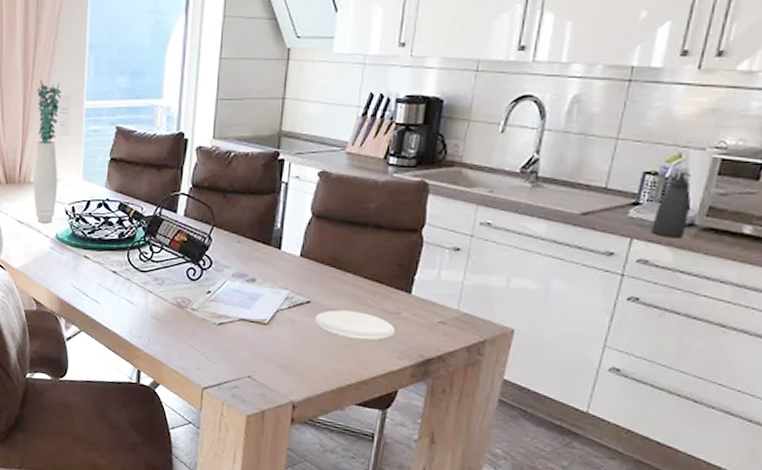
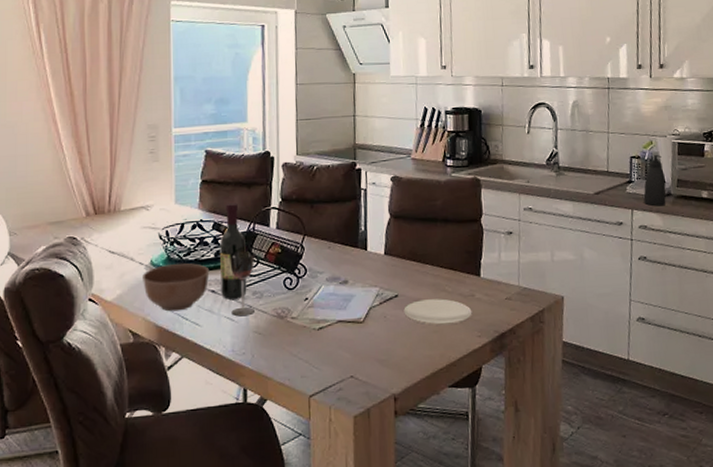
vase: present [33,78,61,223] -> none [123,110,150,251]
bowl: none [48,240,113,287] -> present [143,263,210,312]
wine bottle: none [122,184,151,283] -> present [220,202,247,299]
wineglass: none [131,234,158,301] -> present [230,250,255,317]

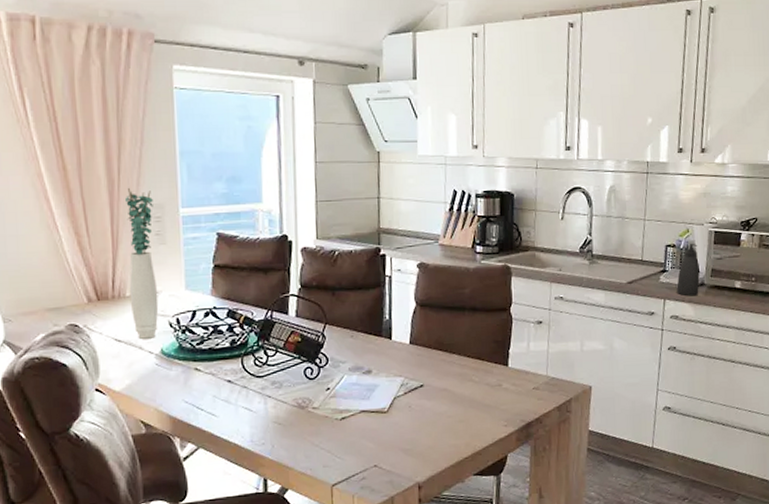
vase: none [123,110,150,251] -> present [124,187,159,339]
bowl: present [143,263,210,312] -> none [153,352,225,402]
wine bottle: present [220,202,247,299] -> none [235,289,265,390]
wineglass: present [230,250,255,317] -> none [246,339,274,407]
plate: present [404,298,472,326] -> none [429,388,499,416]

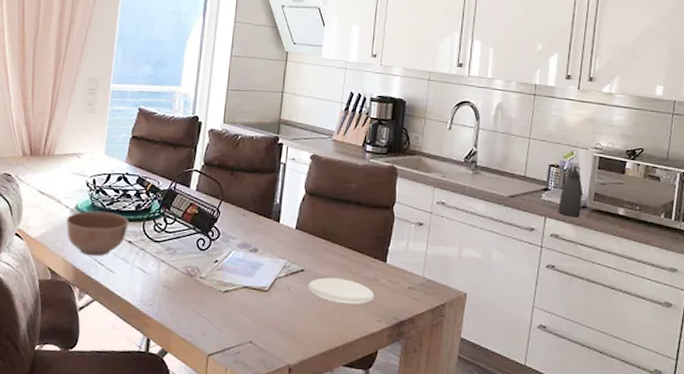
vase: present [124,187,159,339] -> none [56,61,90,194]
bowl: none [153,352,225,402] -> present [66,211,129,256]
plate: none [429,388,499,416] -> present [308,277,375,306]

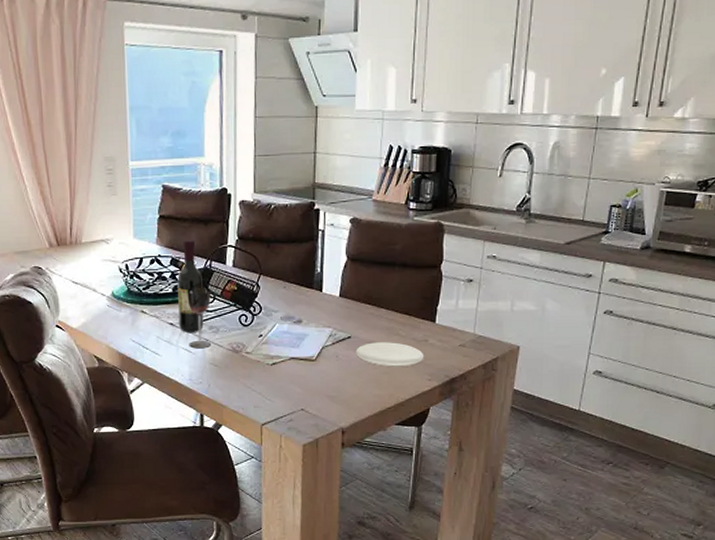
bowl: present [66,211,129,256] -> none [105,297,168,341]
wine bottle: none [137,160,166,252] -> present [177,239,204,332]
wineglass: none [144,207,172,270] -> present [187,286,211,349]
soap dispenser: present [558,165,582,218] -> none [618,203,646,260]

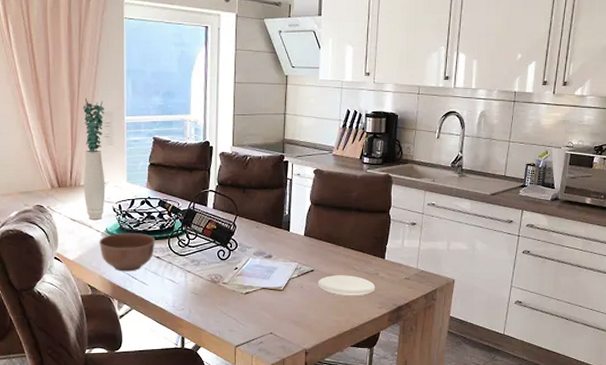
vase: none [80,141,110,282] -> present [82,97,105,220]
bowl: none [105,297,168,341] -> present [99,233,156,272]
wine bottle: present [177,239,204,332] -> none [164,184,187,265]
wineglass: present [187,286,211,349] -> none [173,225,193,279]

